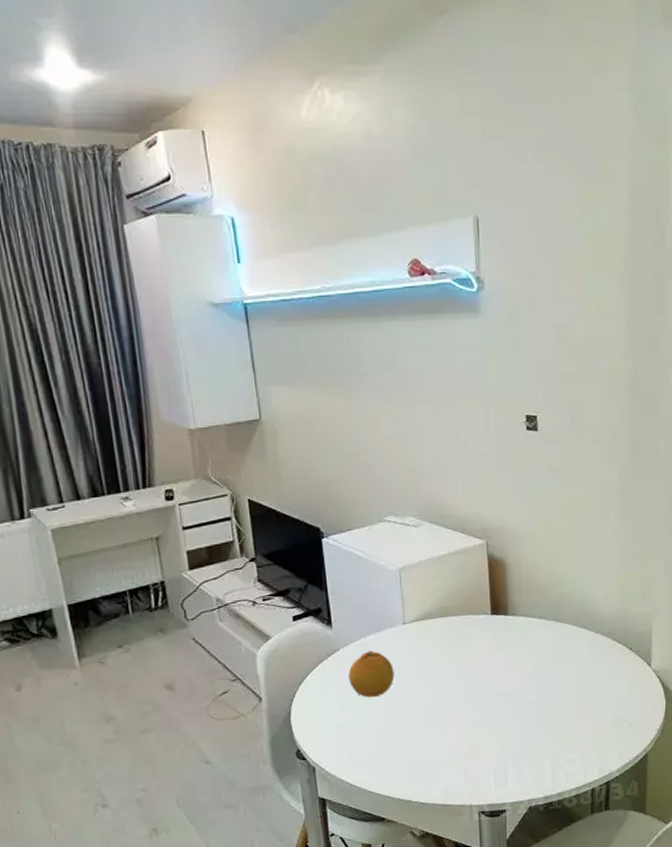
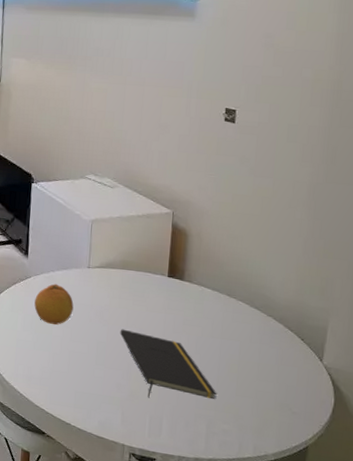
notepad: none [449,682,557,750] -> present [119,328,217,400]

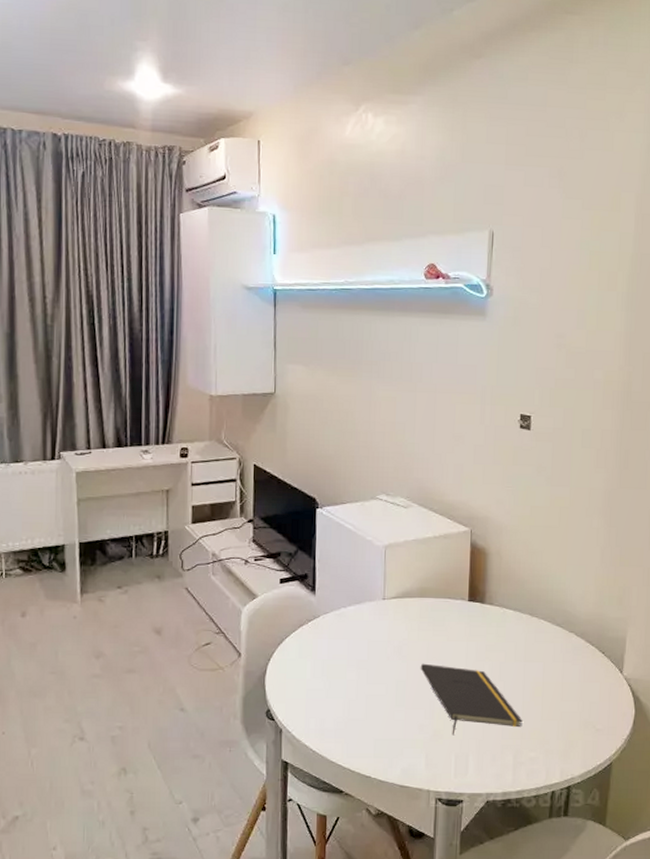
fruit: present [34,284,74,325] -> none [325,621,369,667]

